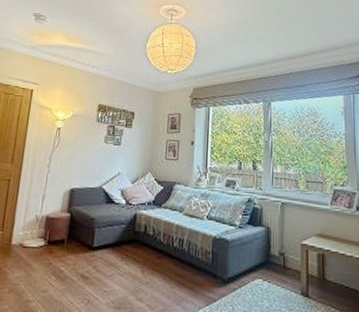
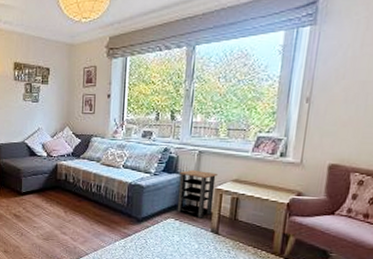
side table: none [264,222,301,278] -> present [177,169,218,218]

